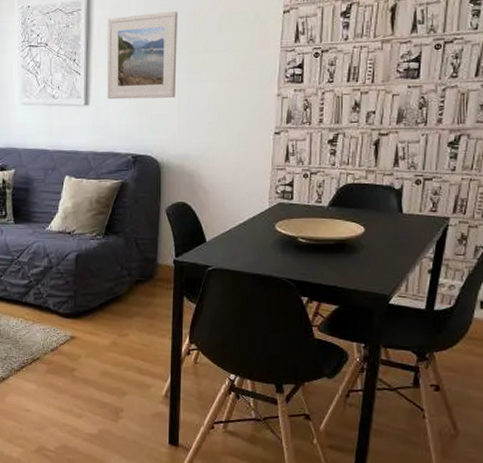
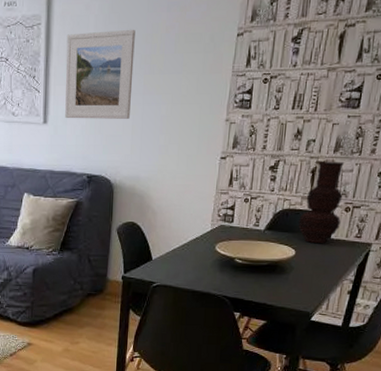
vase: none [364,132,411,218] -> present [297,161,344,243]

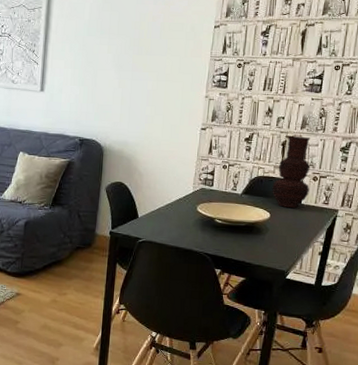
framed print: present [65,29,135,119] -> none [60,16,126,91]

